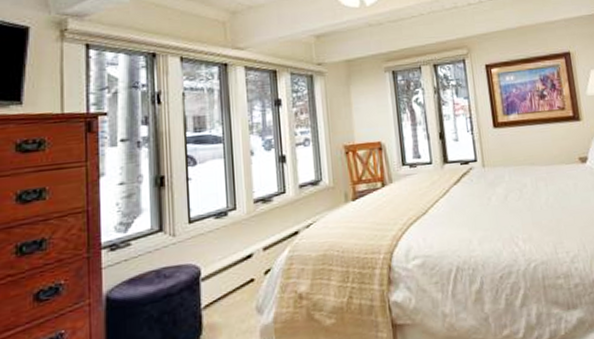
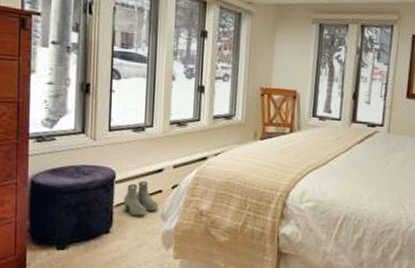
boots: none [212,271,252,316] -> present [123,181,158,216]

